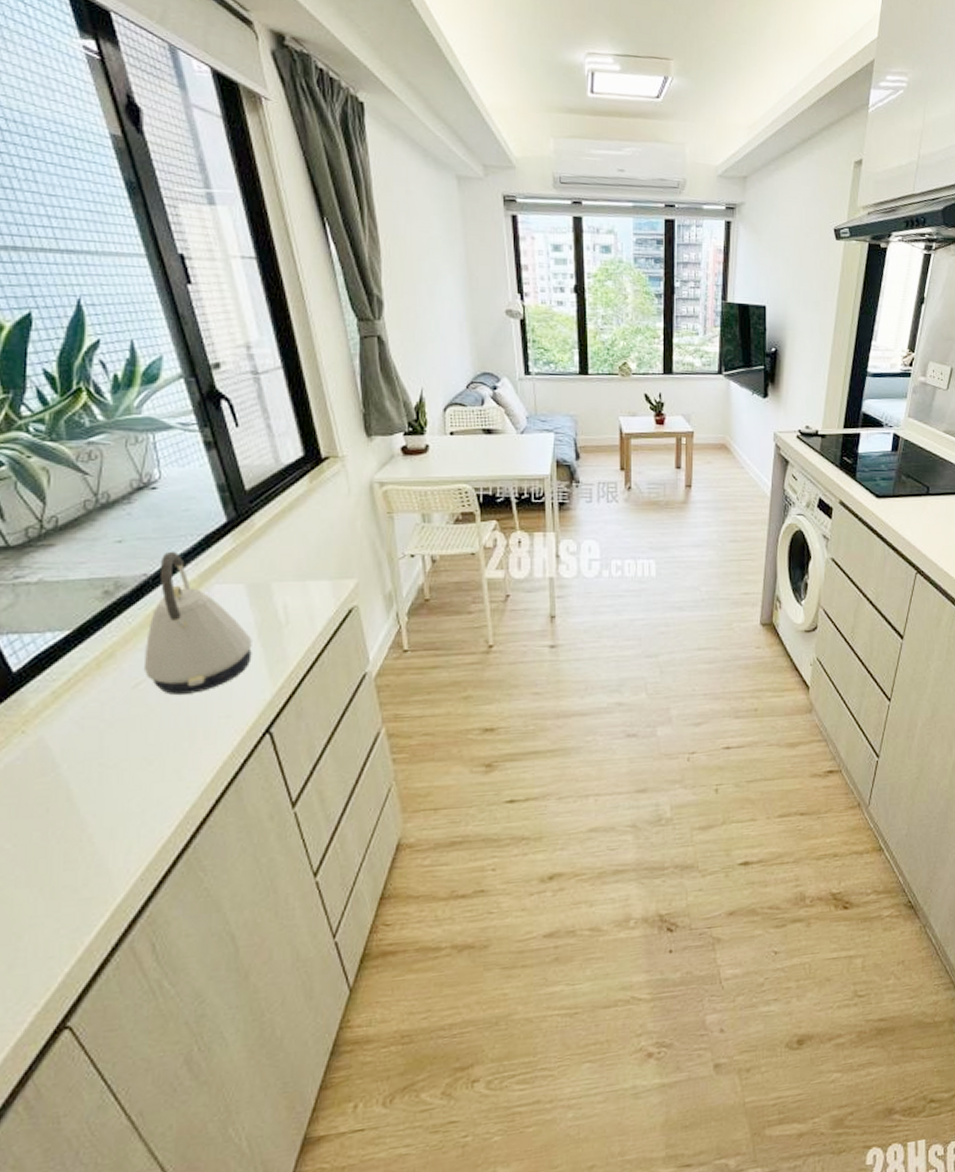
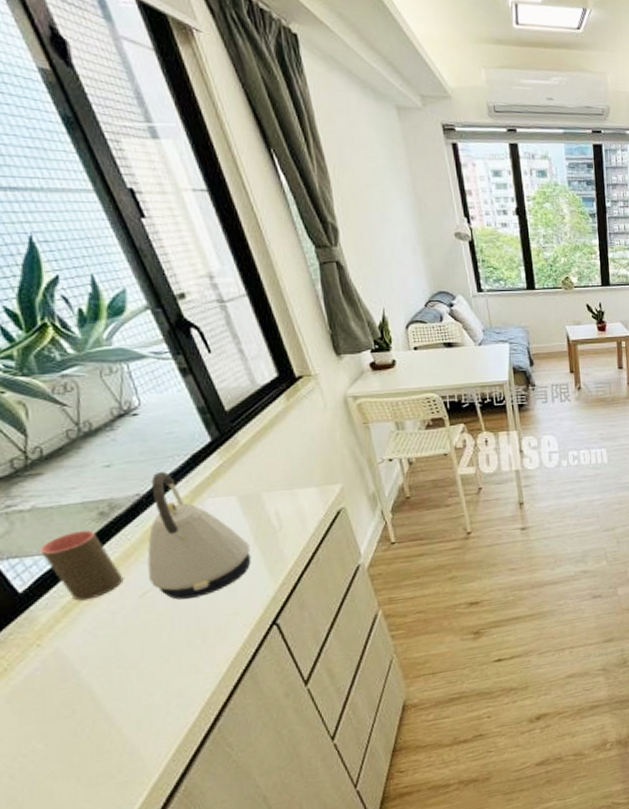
cup: none [40,609,119,686] -> present [40,530,124,601]

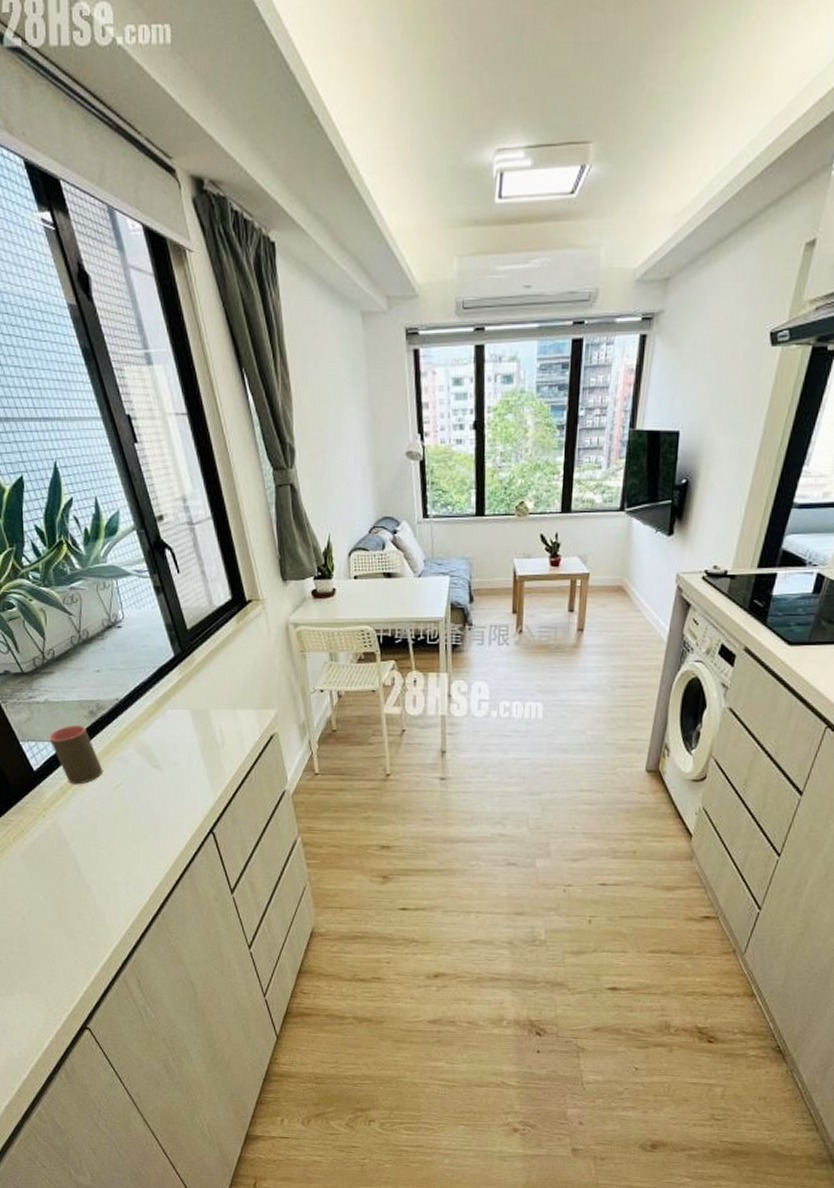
kettle: present [147,471,251,600] -> none [121,680,197,797]

